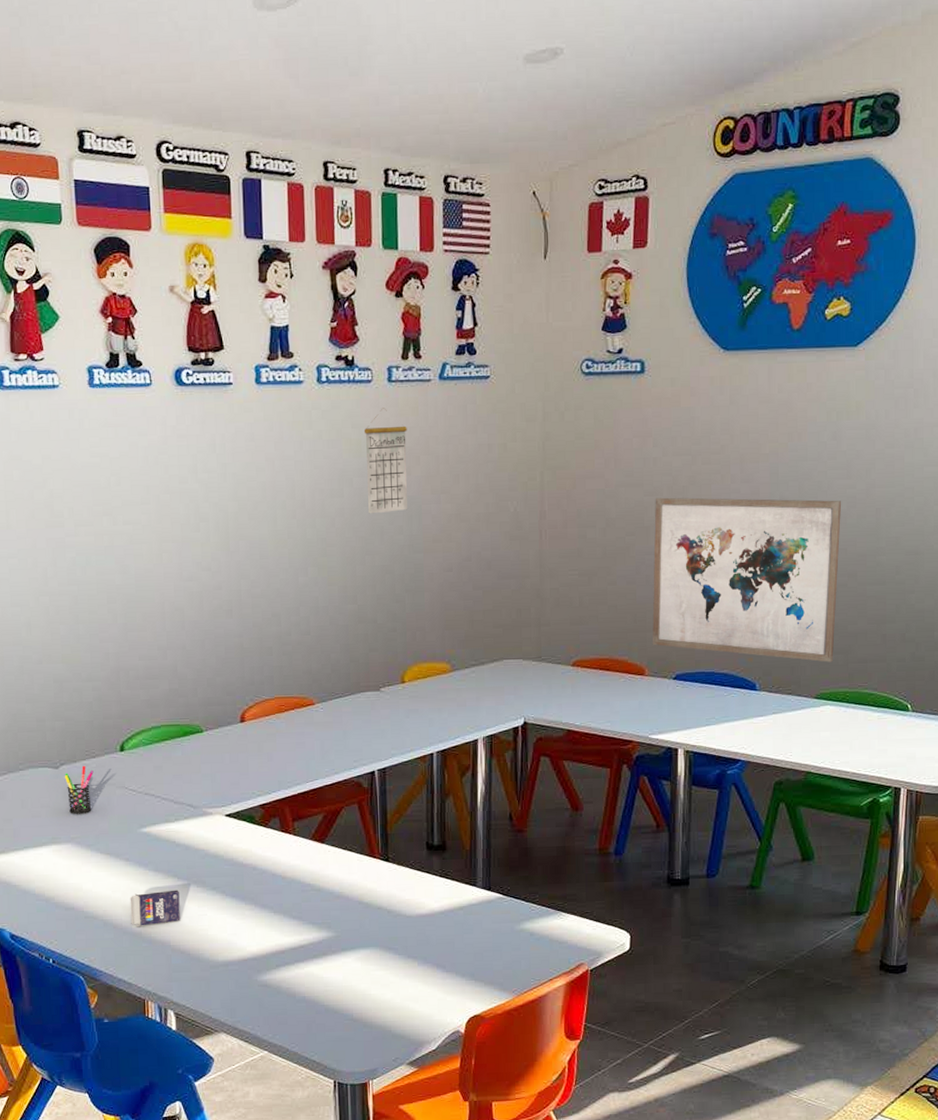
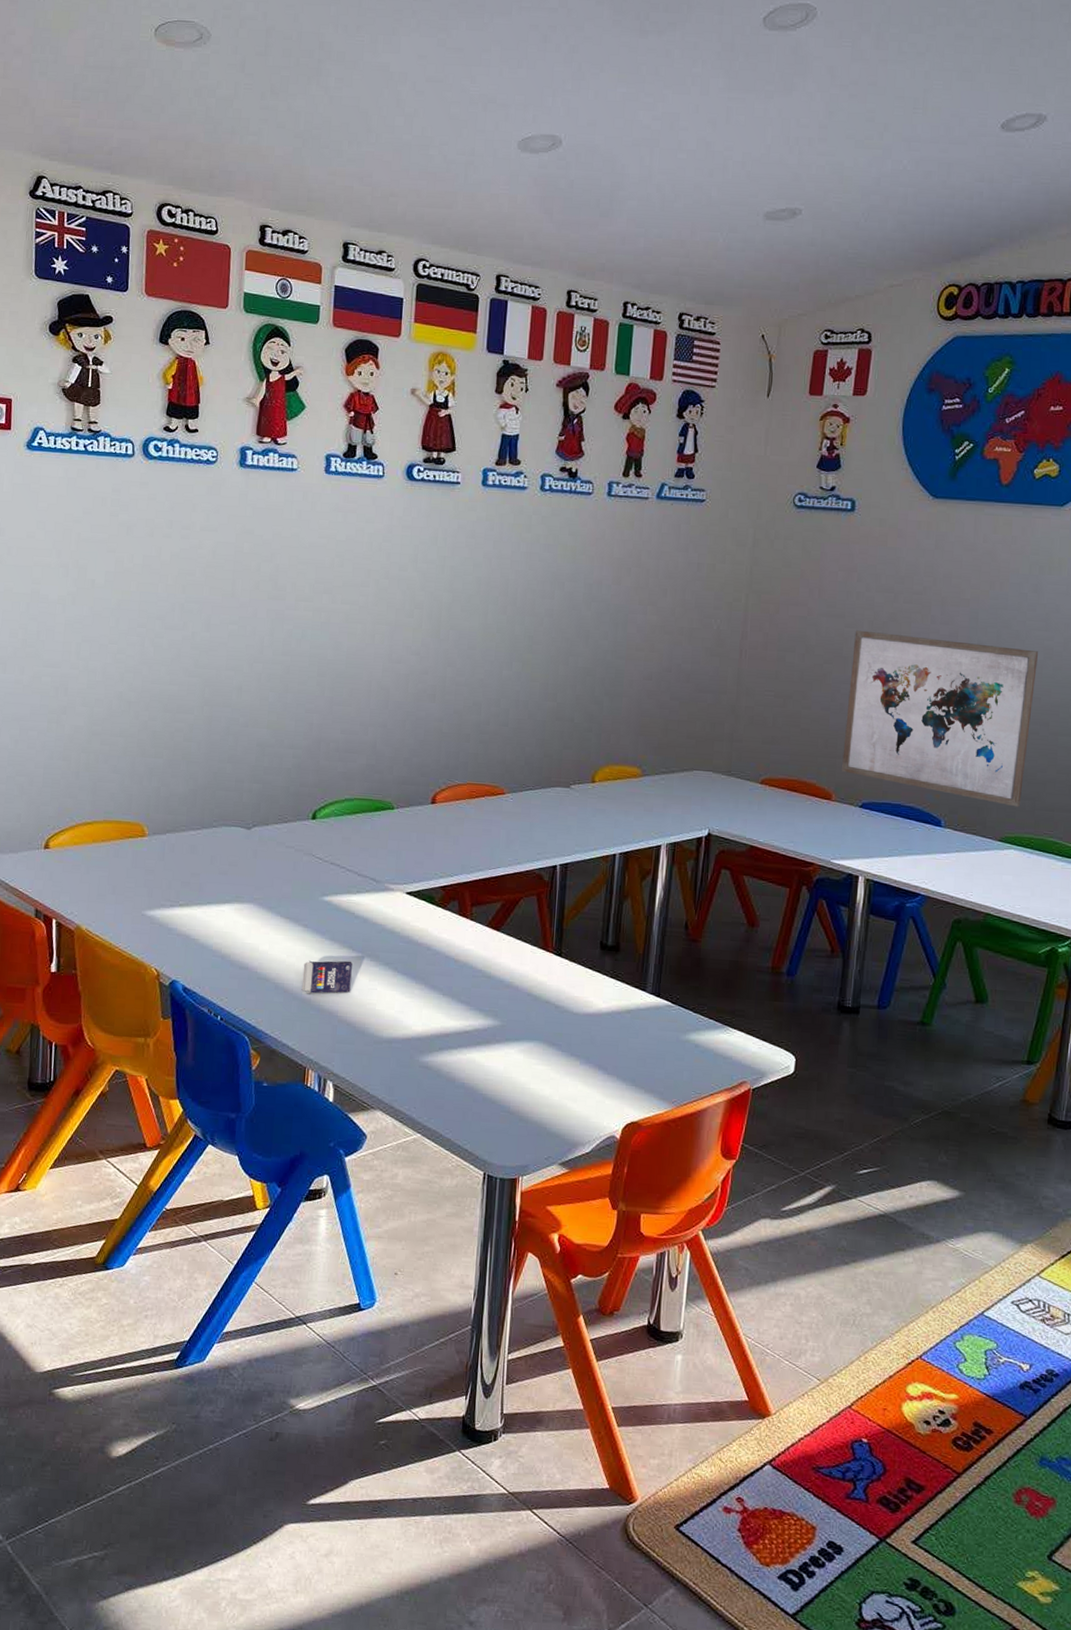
pen holder: present [64,765,94,814] -> none [255,828,284,876]
calendar: present [363,408,407,514] -> none [577,519,622,618]

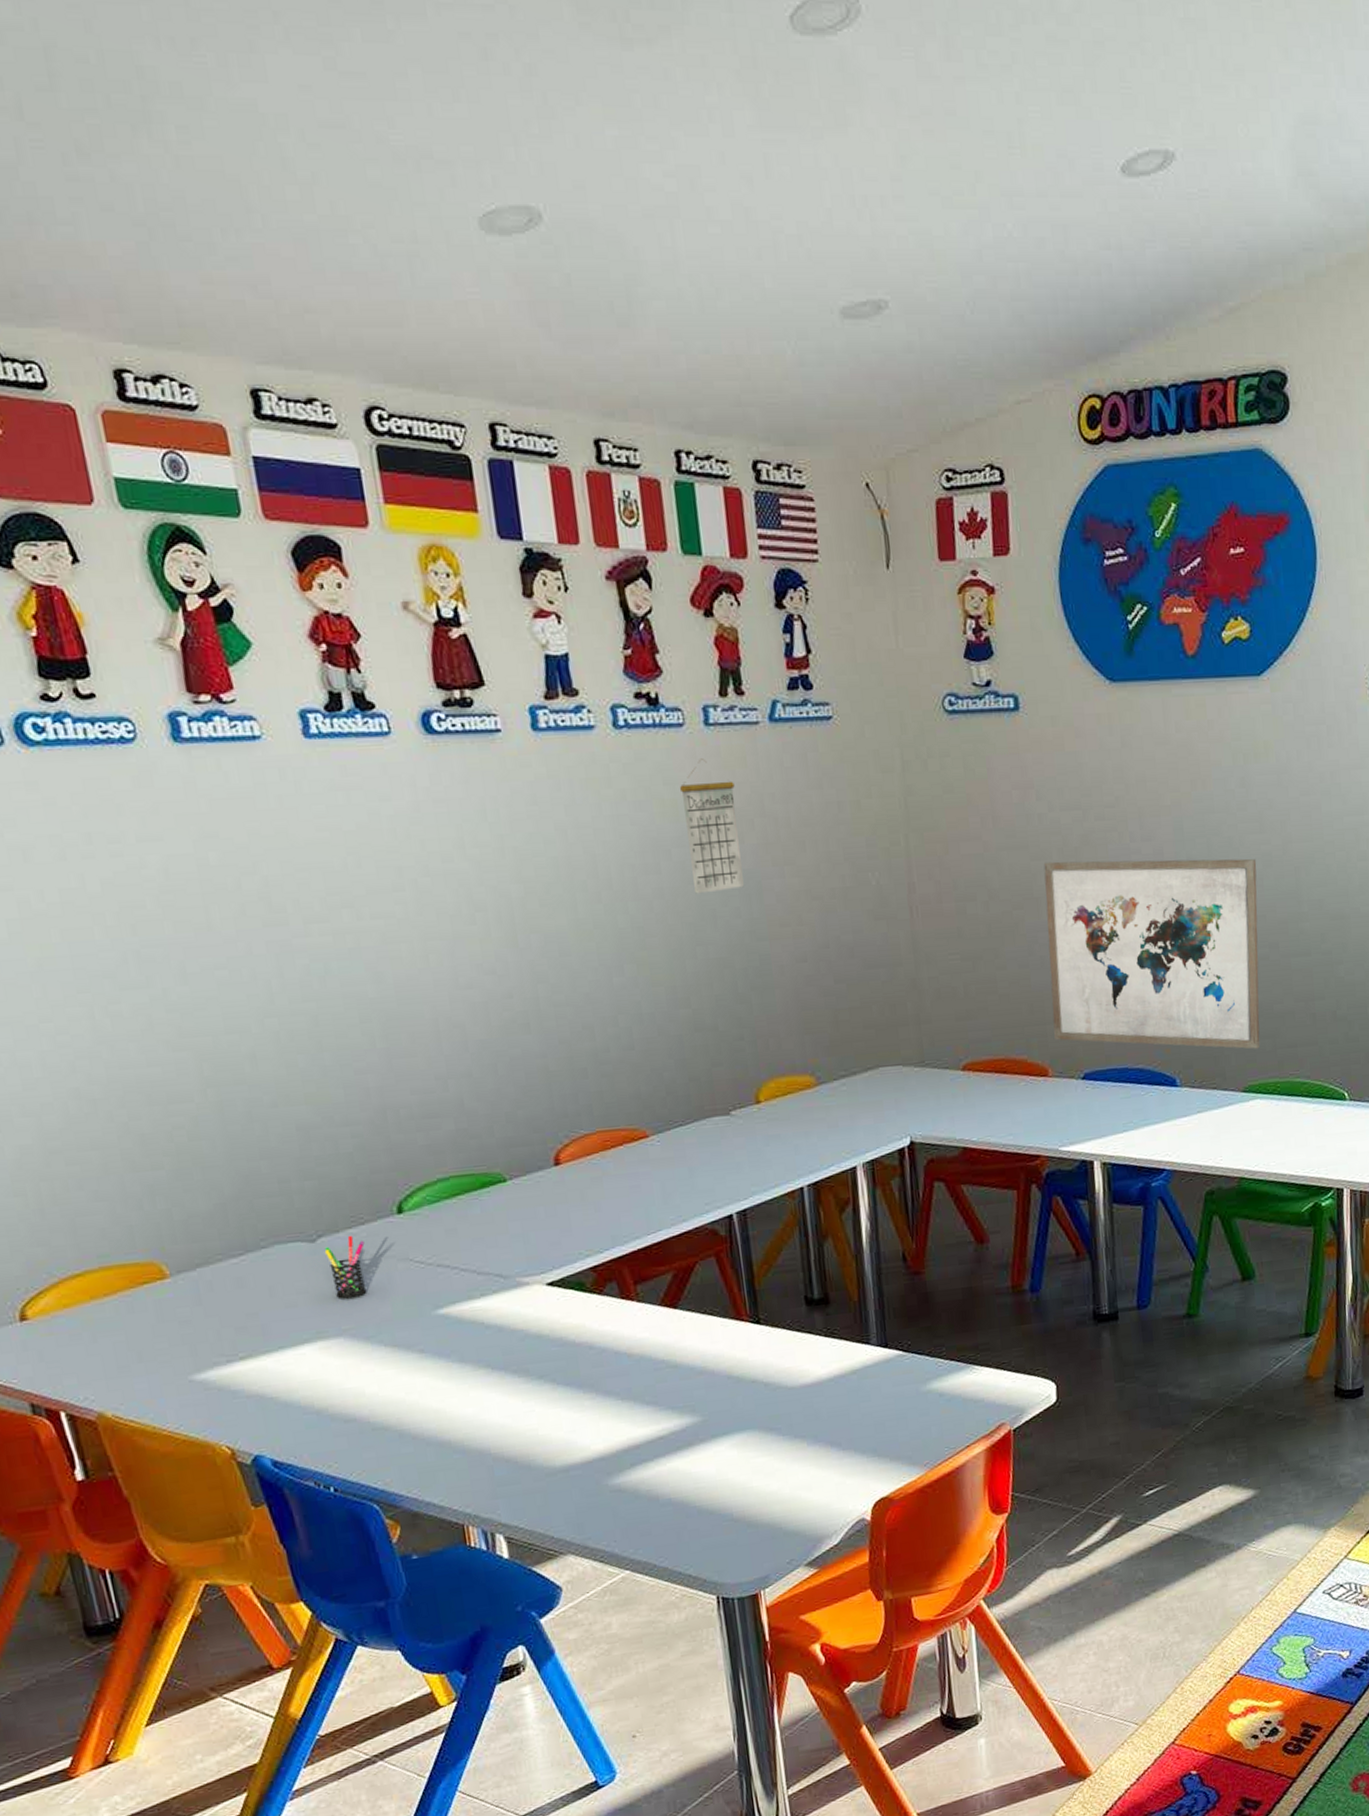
pen holder: none [255,828,284,876] -> present [324,1235,367,1299]
crayon box: present [301,960,352,994] -> none [430,1383,501,1436]
calendar: none [577,519,622,618] -> present [679,758,744,894]

